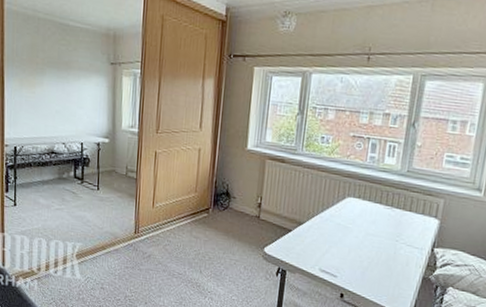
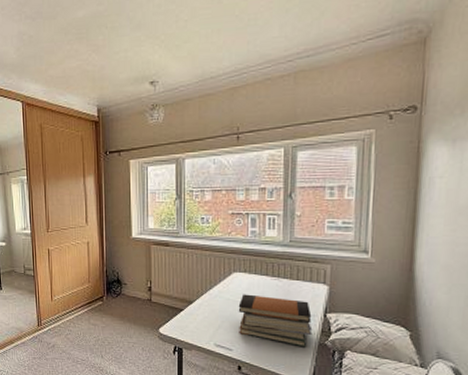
book stack: none [345,220,420,280] -> present [238,294,313,347]

